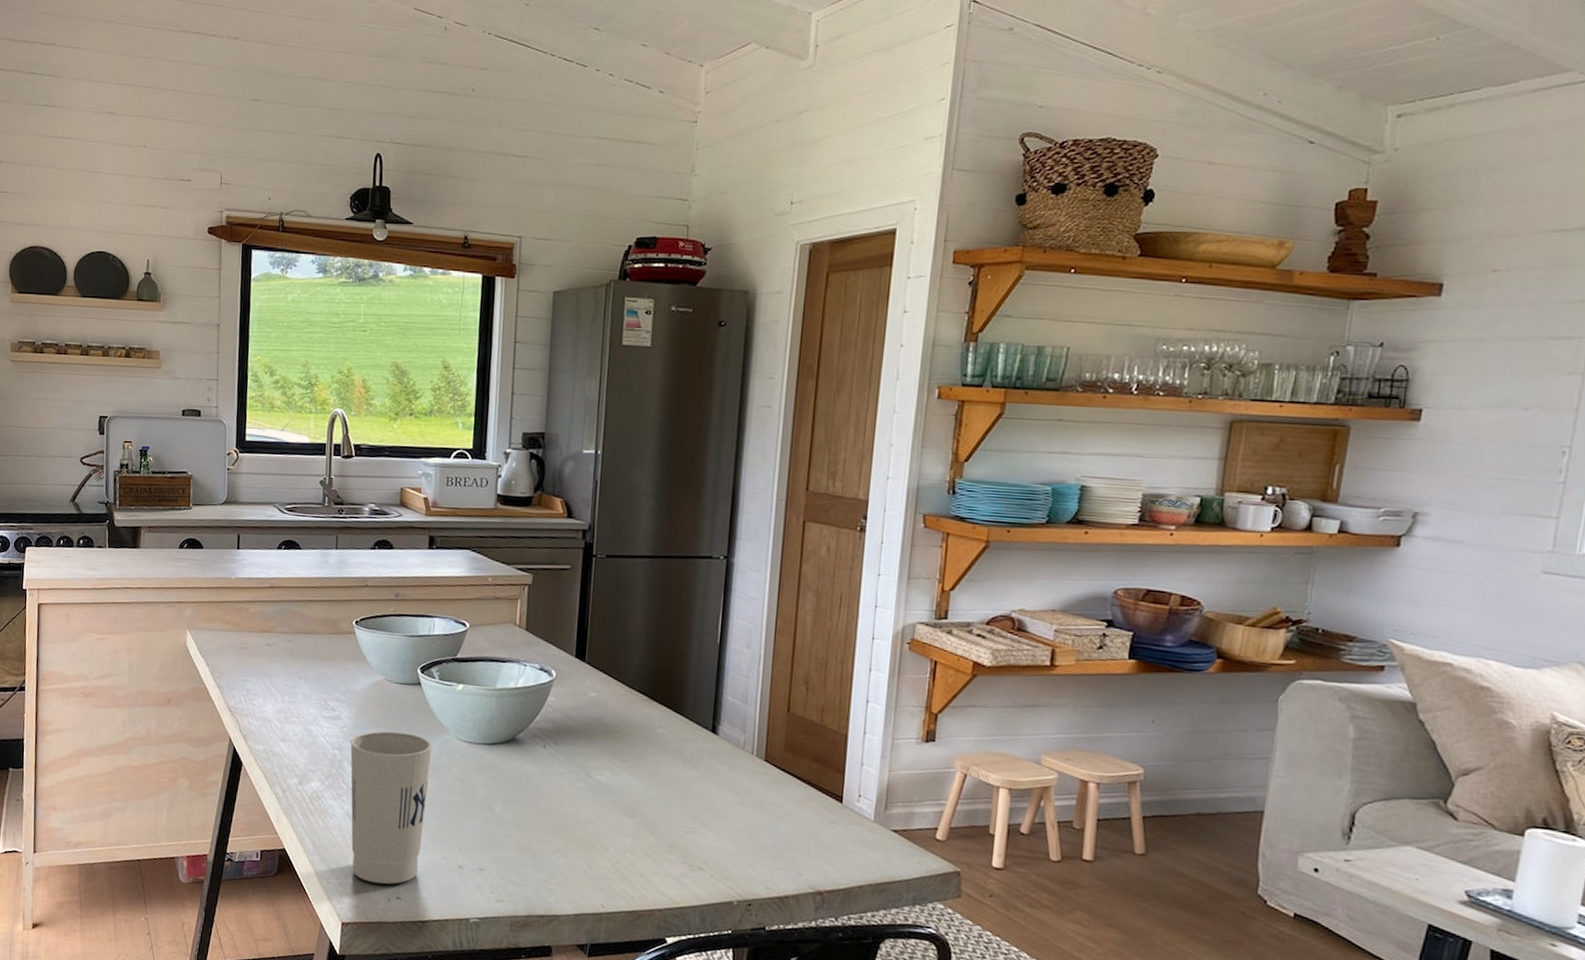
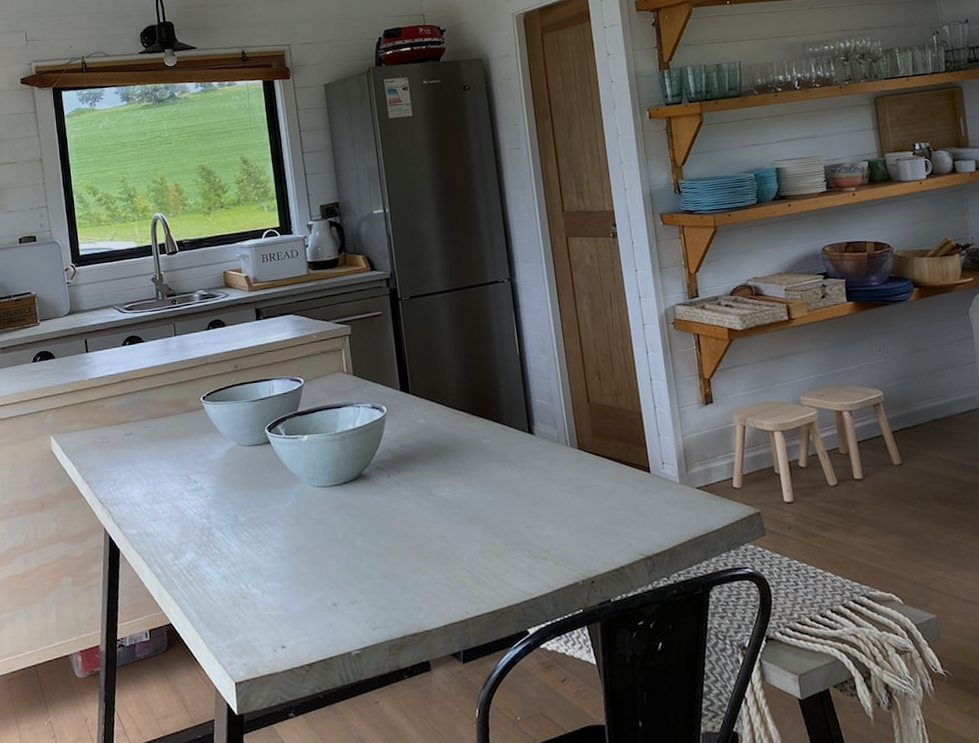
cup: present [350,731,433,885] -> none [215,489,297,638]

